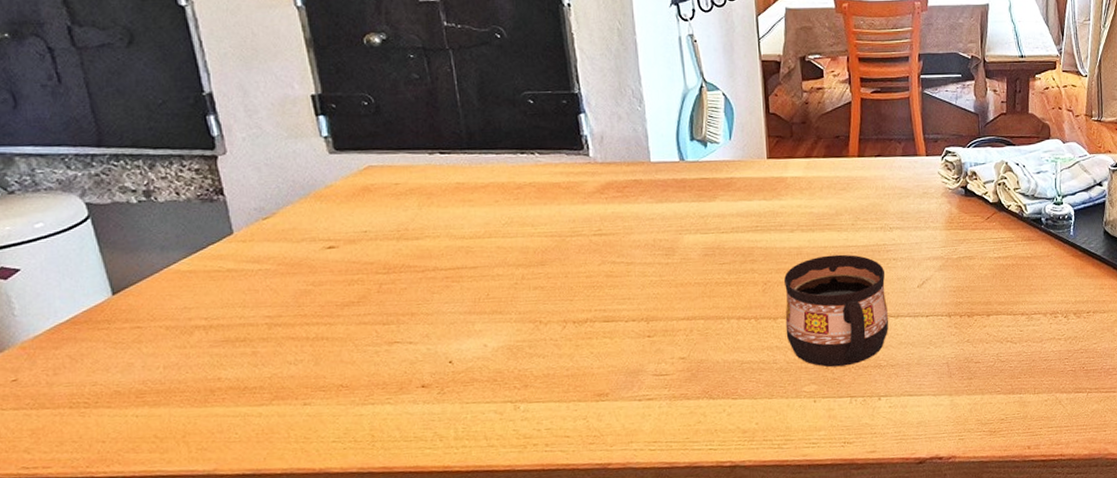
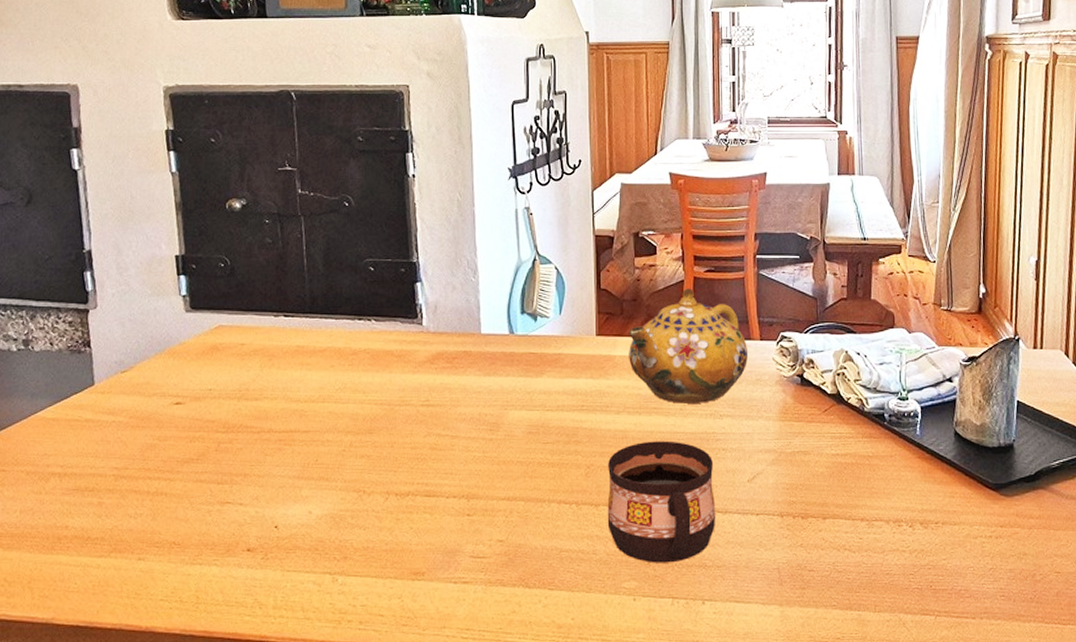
teapot: none [799,109,915,219] -> present [629,288,748,404]

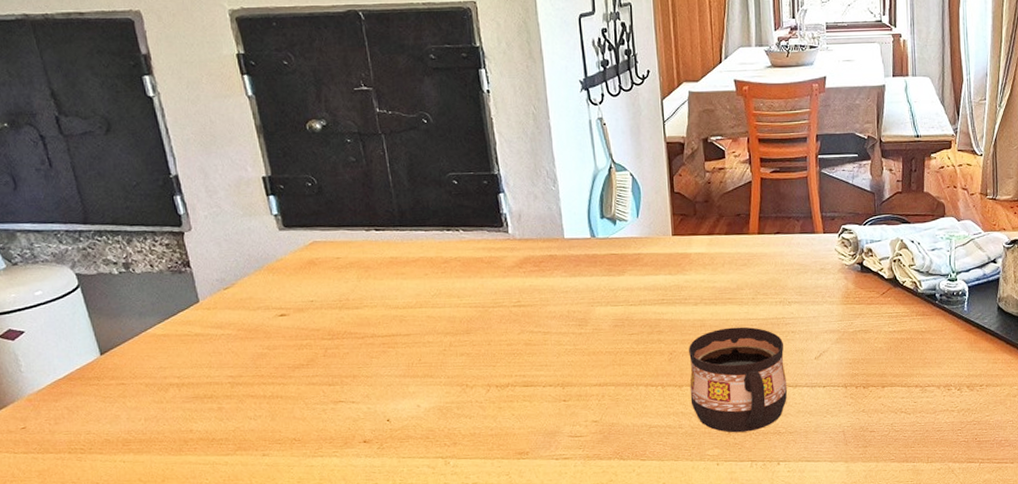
teapot: present [629,288,748,404] -> none [702,189,812,294]

